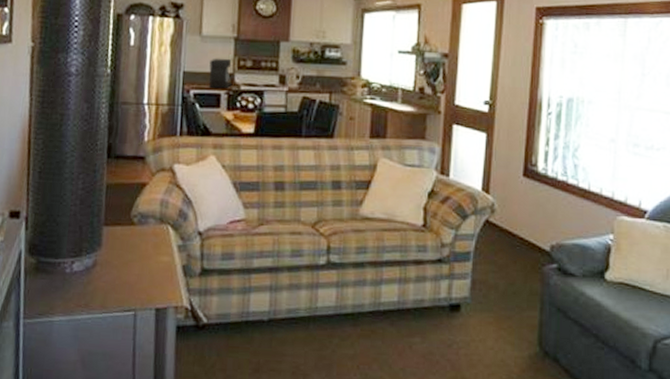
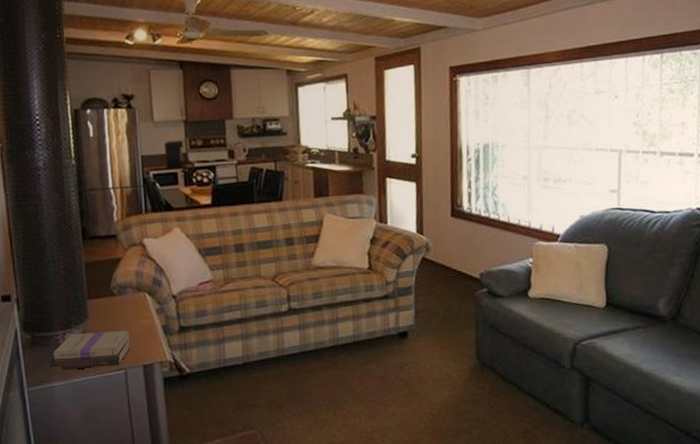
books: none [52,263,146,306] -> present [50,330,131,371]

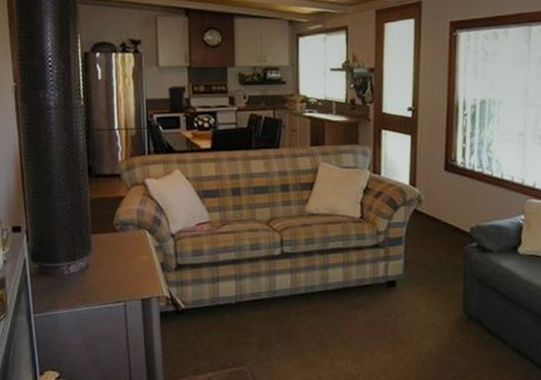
books: present [50,330,131,371] -> none [55,265,130,300]

